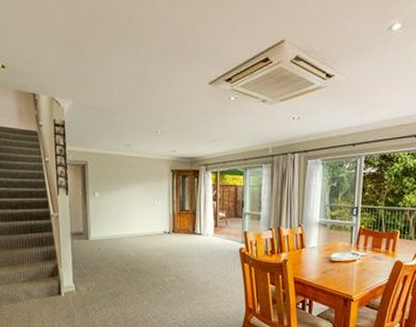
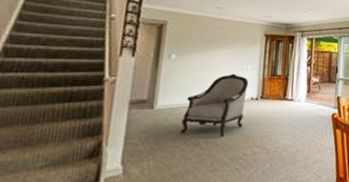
armchair: none [111,209,161,266] -> present [180,73,249,138]

